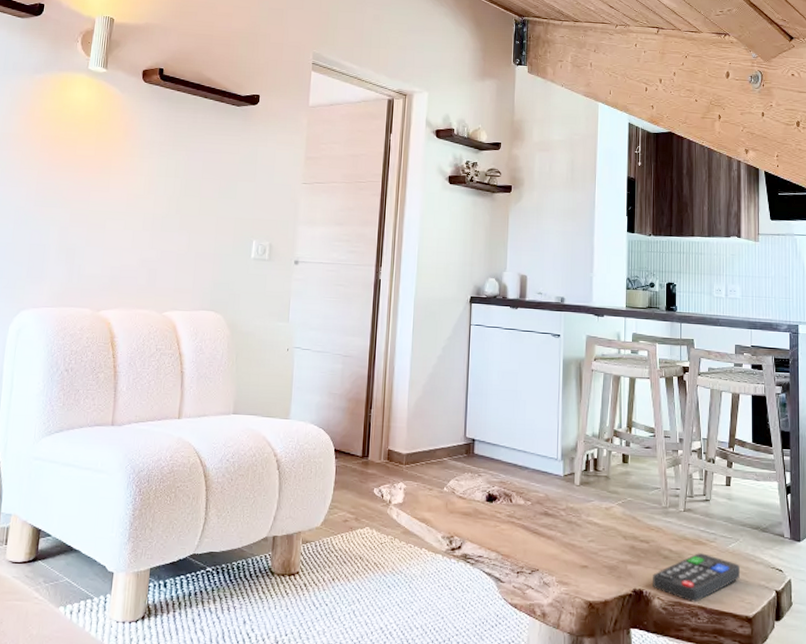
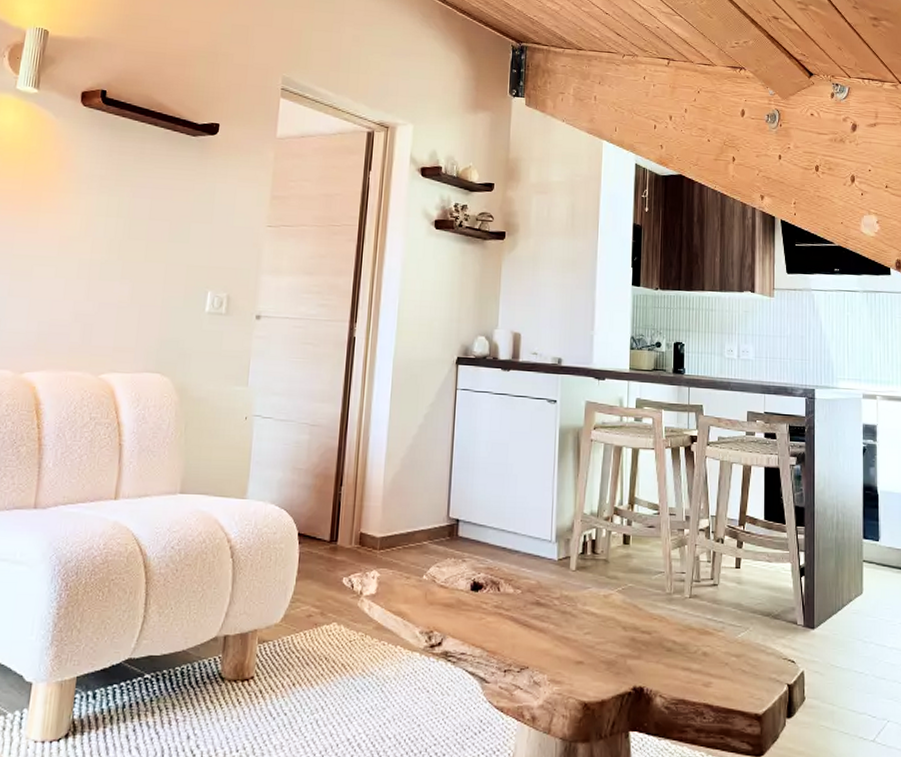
remote control: present [653,553,740,603] -> none [654,644,749,700]

